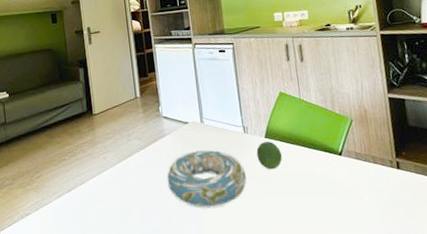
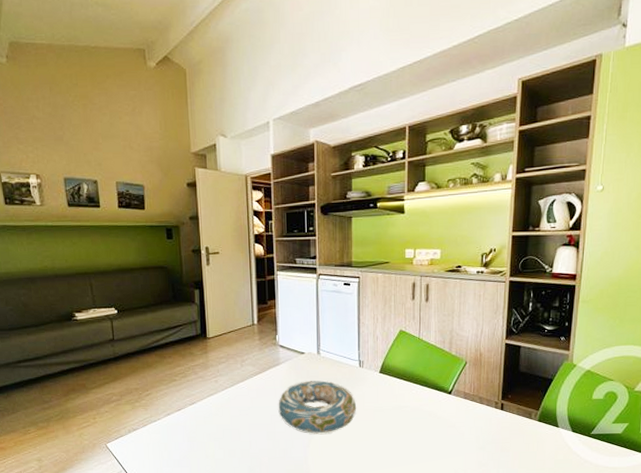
fruit: present [256,141,283,170] -> none [369,377,394,403]

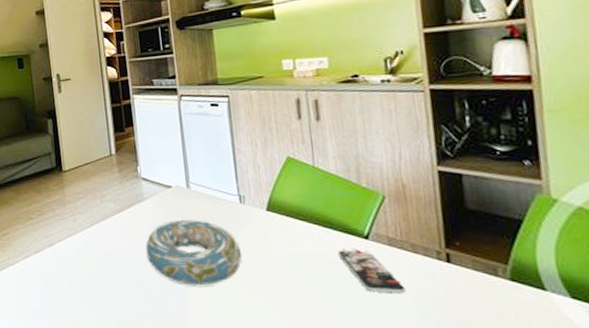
smartphone: none [428,401,471,434] -> present [338,249,406,294]

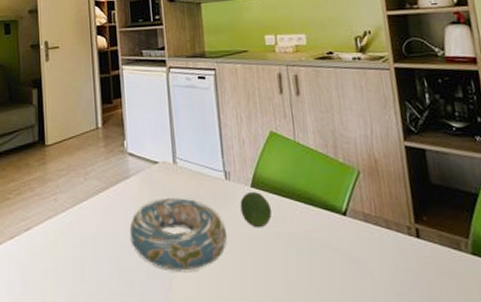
fruit: none [255,215,289,249] -> present [240,192,272,228]
smartphone: present [338,249,406,294] -> none [319,226,382,272]

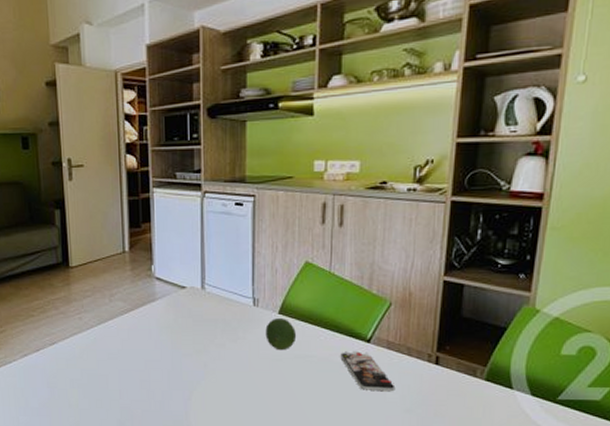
decorative bowl: present [129,198,227,273] -> none [153,321,248,386]
smartphone: none [319,226,382,272] -> present [340,351,396,392]

